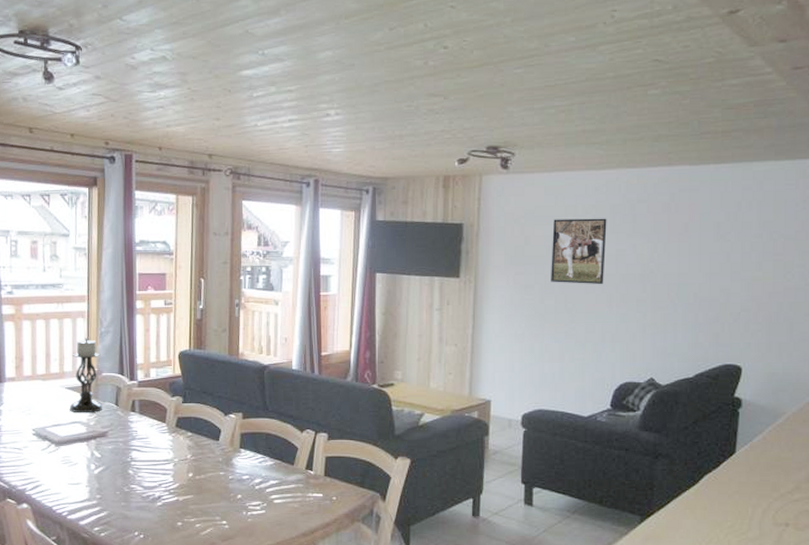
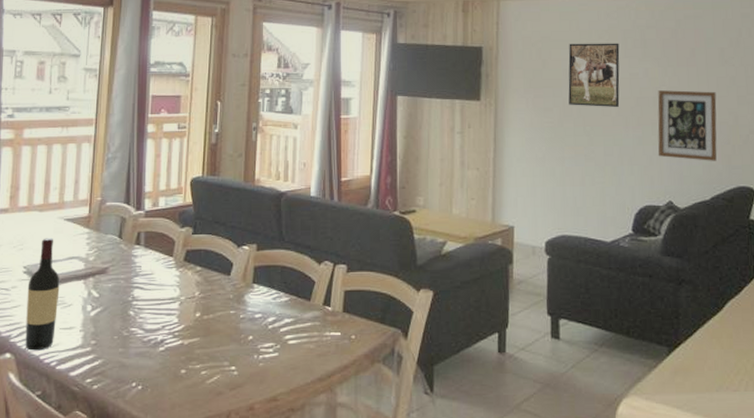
wine bottle: none [37,404,66,502] -> present [25,238,60,351]
candle holder: present [69,338,102,413] -> none [67,164,106,248]
wall art: none [641,267,708,339] -> present [657,90,717,161]

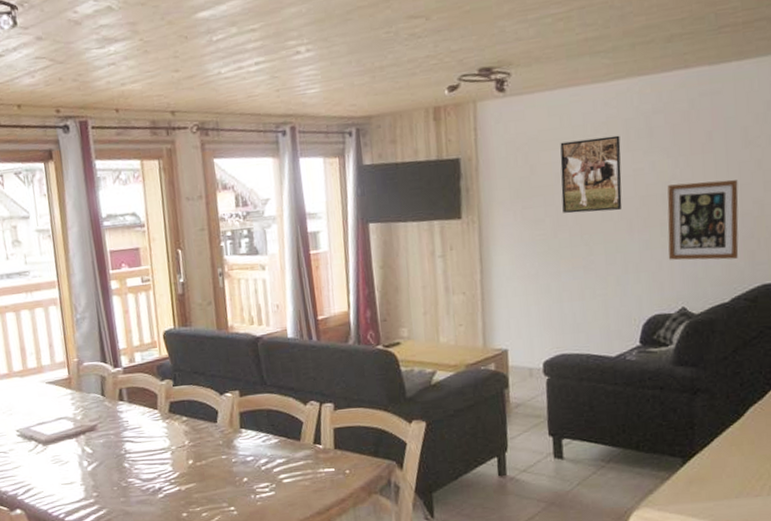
wine bottle: present [25,238,60,351] -> none [23,401,58,506]

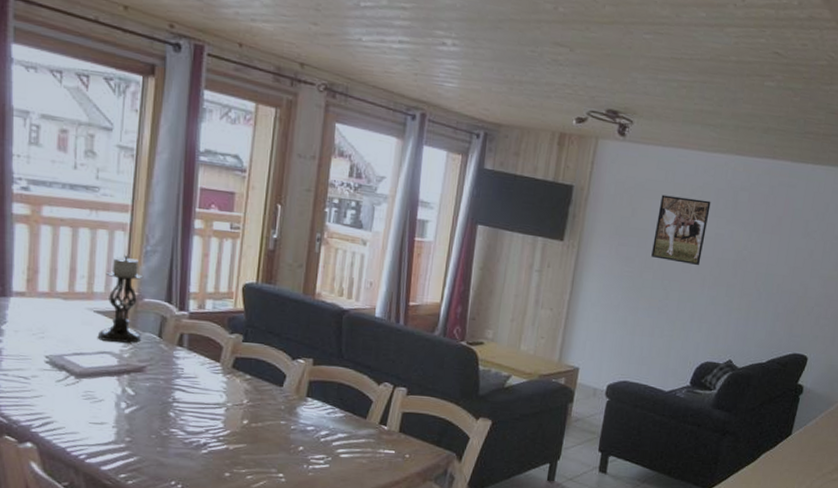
candle holder: none [49,327,88,409] -> present [97,255,144,343]
wall art: present [667,179,739,261] -> none [727,254,793,328]

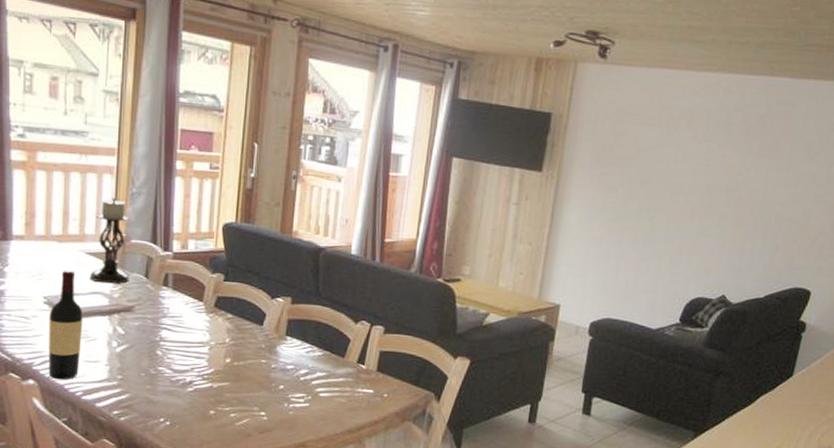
wine bottle: none [49,328,90,443] -> present [48,270,83,380]
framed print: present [651,194,711,266] -> none [636,119,701,195]

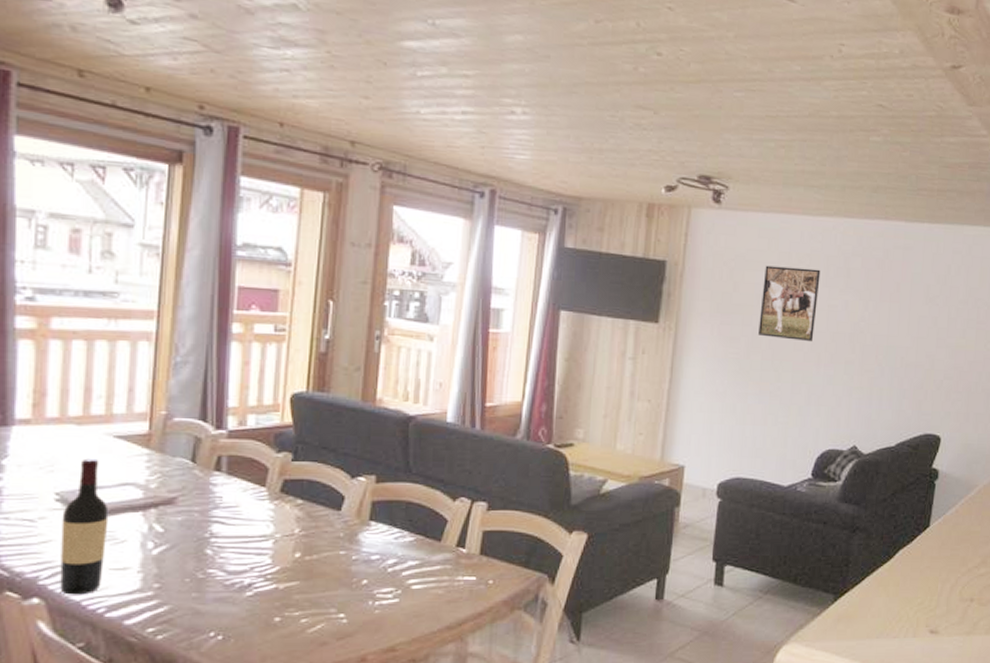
candle holder: present [89,197,130,284] -> none [117,369,173,472]
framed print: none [636,119,701,195] -> present [758,265,821,342]

